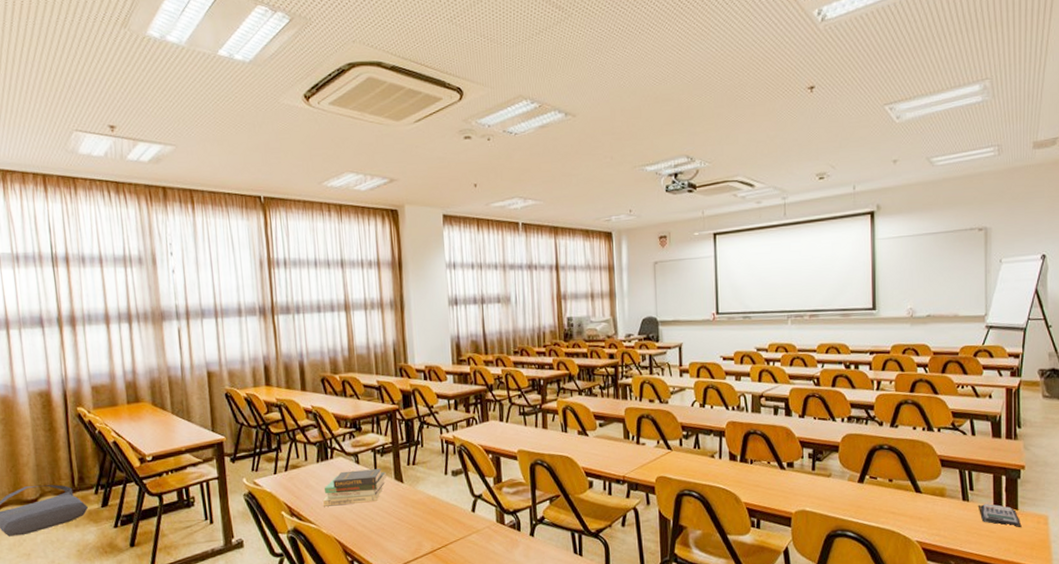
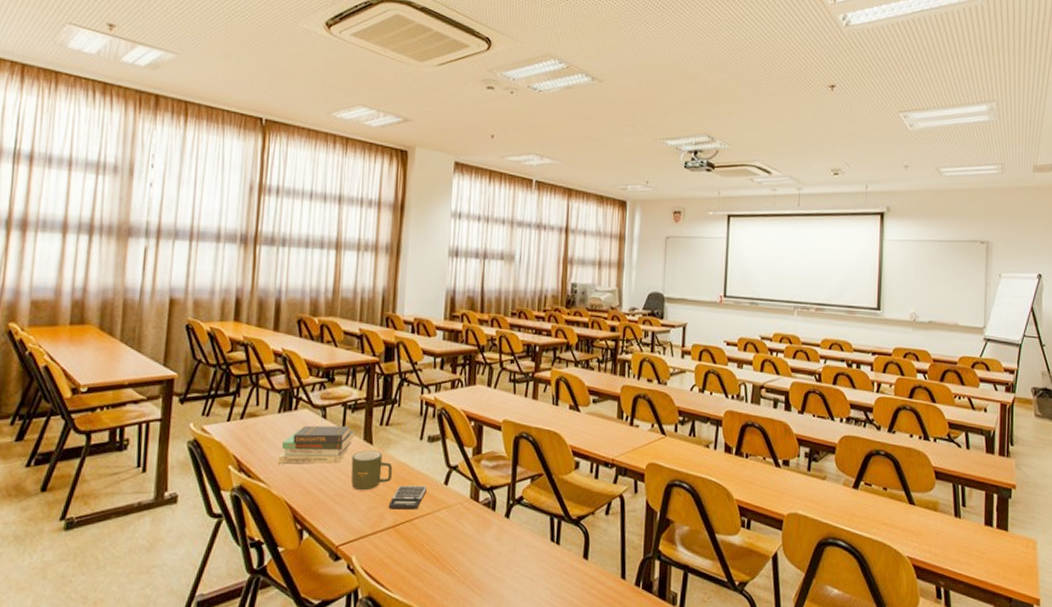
mug: none [386,488,425,525] -> present [351,450,393,492]
calculator: none [424,514,457,538] -> present [388,485,427,510]
calculator: present [977,503,1022,528] -> none [969,521,1011,551]

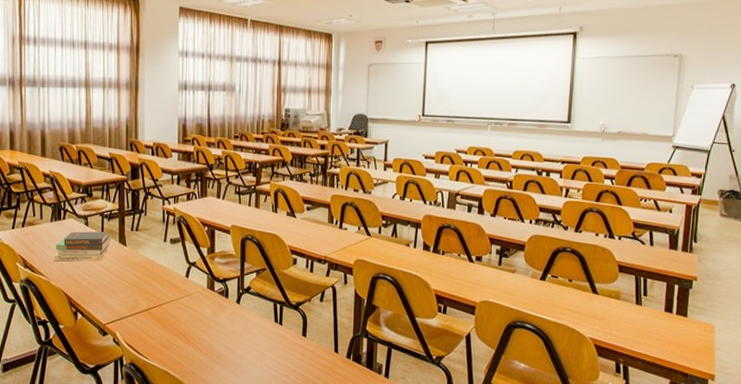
mug: present [351,450,393,492] -> none [110,251,144,283]
calculator: present [388,485,427,510] -> none [142,277,172,297]

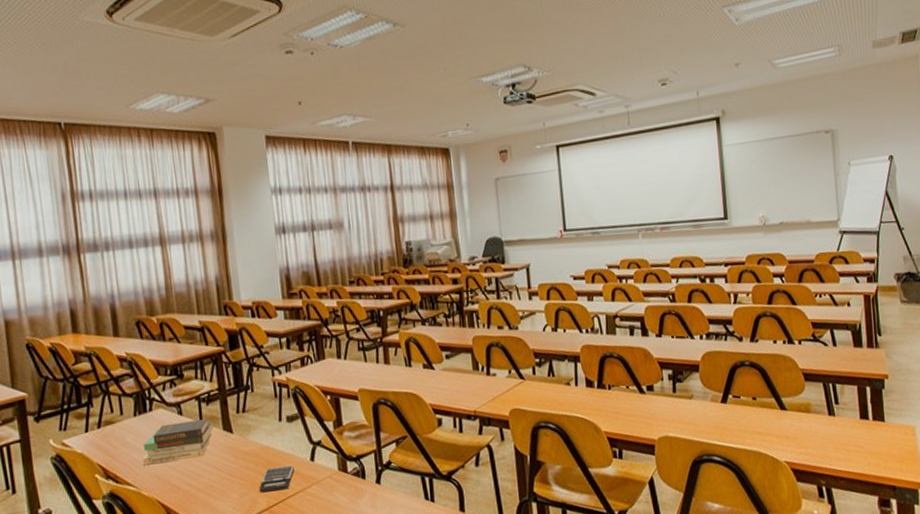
calculator: none [142,277,172,297] -> present [259,464,294,493]

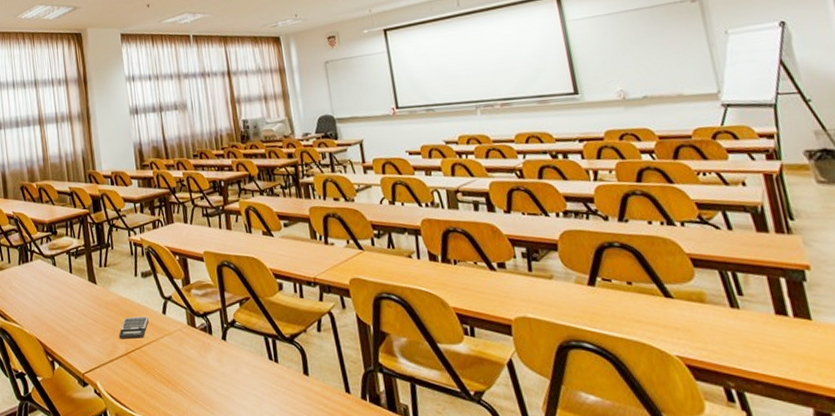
books: present [141,419,214,466] -> none [24,270,81,307]

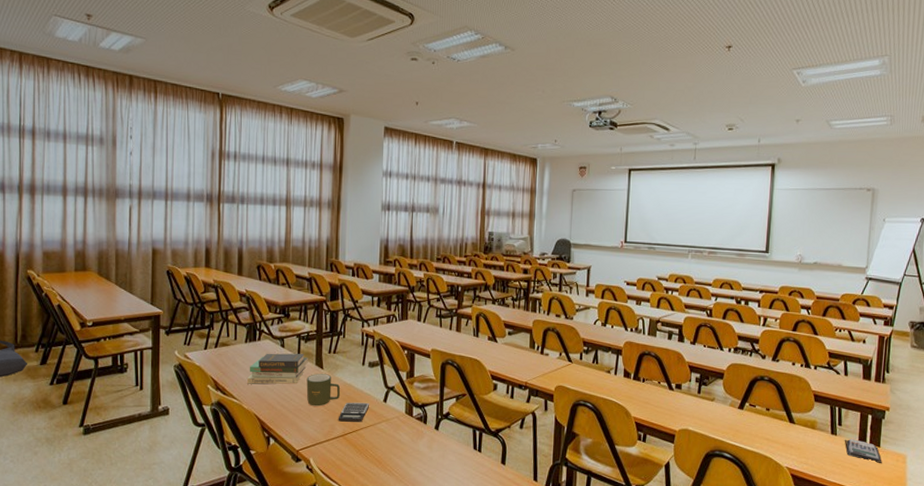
books: none [24,270,81,307] -> present [246,353,308,384]
mug: none [81,289,118,326] -> present [306,374,341,408]
calculator: none [753,311,822,343] -> present [844,438,882,464]

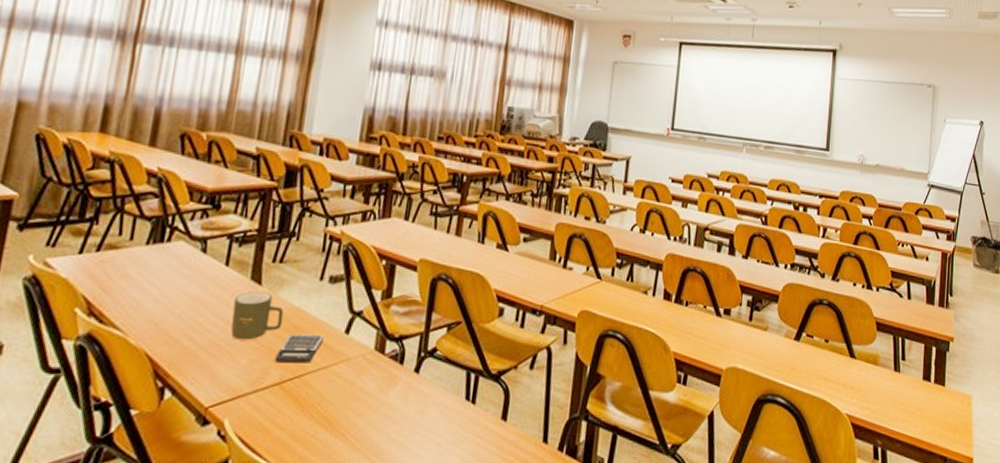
books: present [246,353,308,384] -> none [139,260,241,308]
calculator: present [844,438,882,464] -> none [908,376,947,407]

